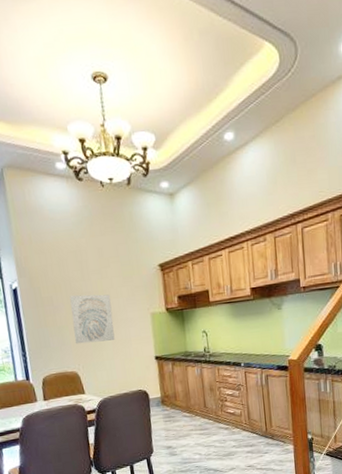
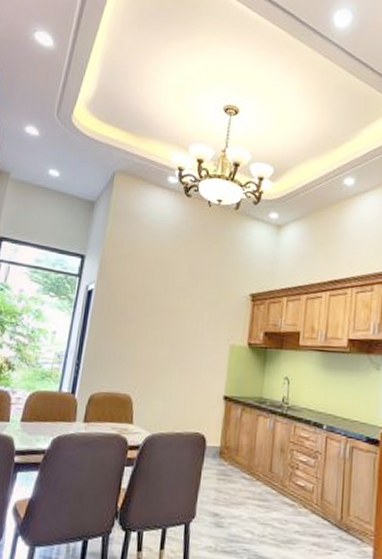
wall art: present [69,294,115,344] -> none [137,308,189,367]

